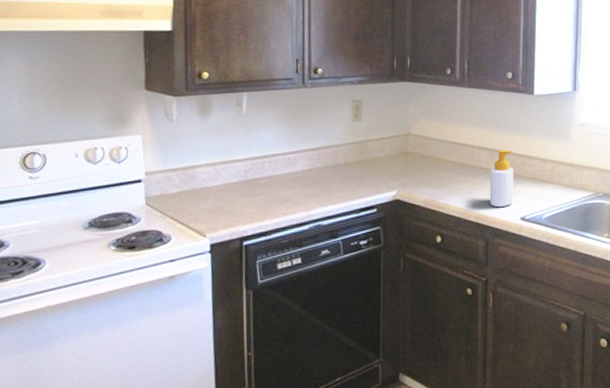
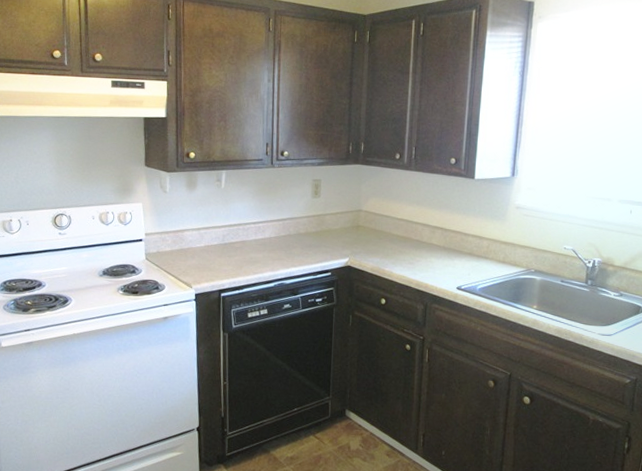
soap bottle: present [489,149,514,208] -> none [429,227,452,278]

